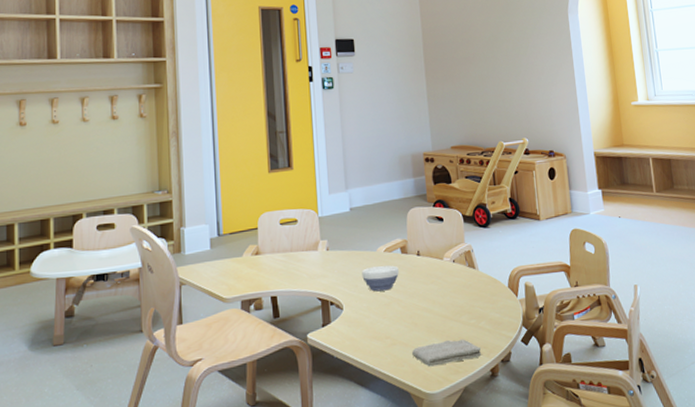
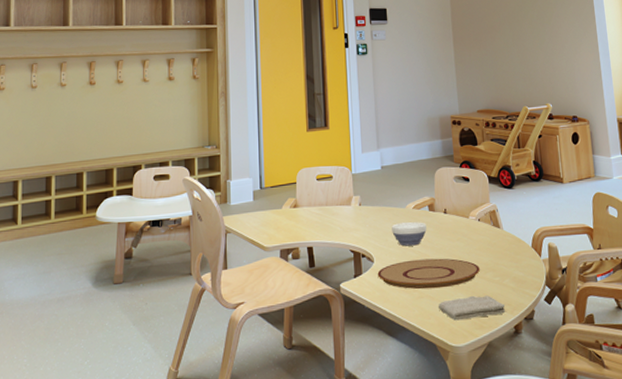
plate: none [347,302,455,336] -> present [377,258,480,290]

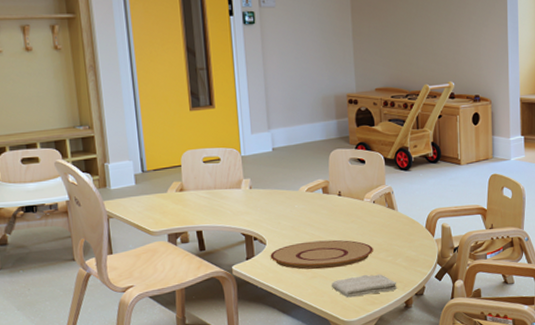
bowl: present [392,222,427,247] -> none [284,204,320,229]

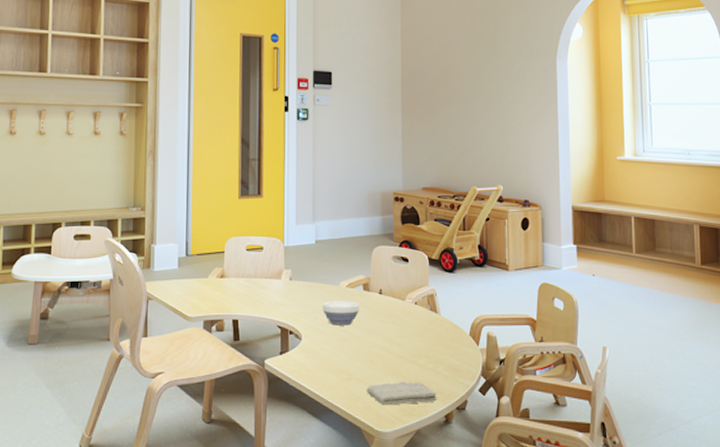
plate: present [270,239,373,270] -> none [305,340,413,371]
bowl: none [284,204,320,229] -> present [323,301,360,326]

